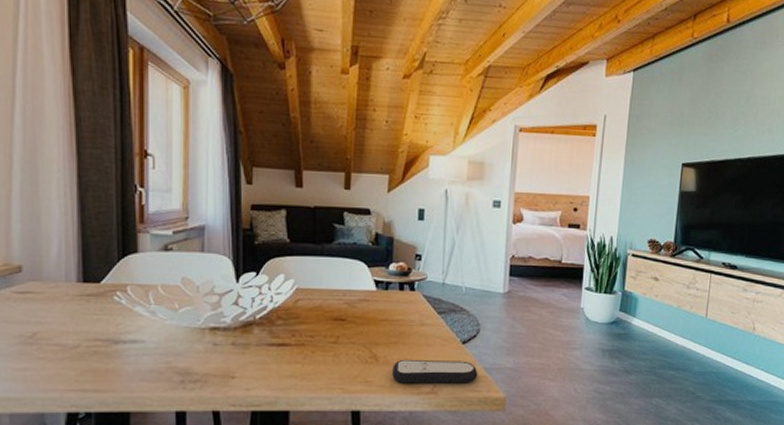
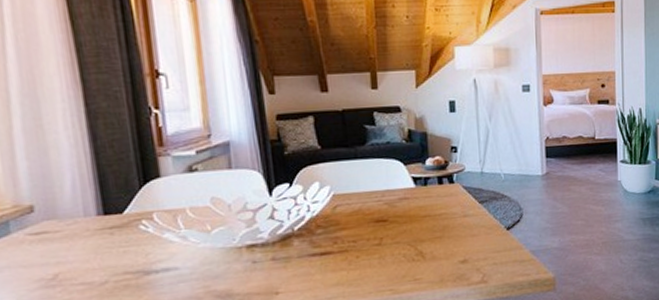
remote control: present [392,359,478,383] -> none [440,246,526,277]

